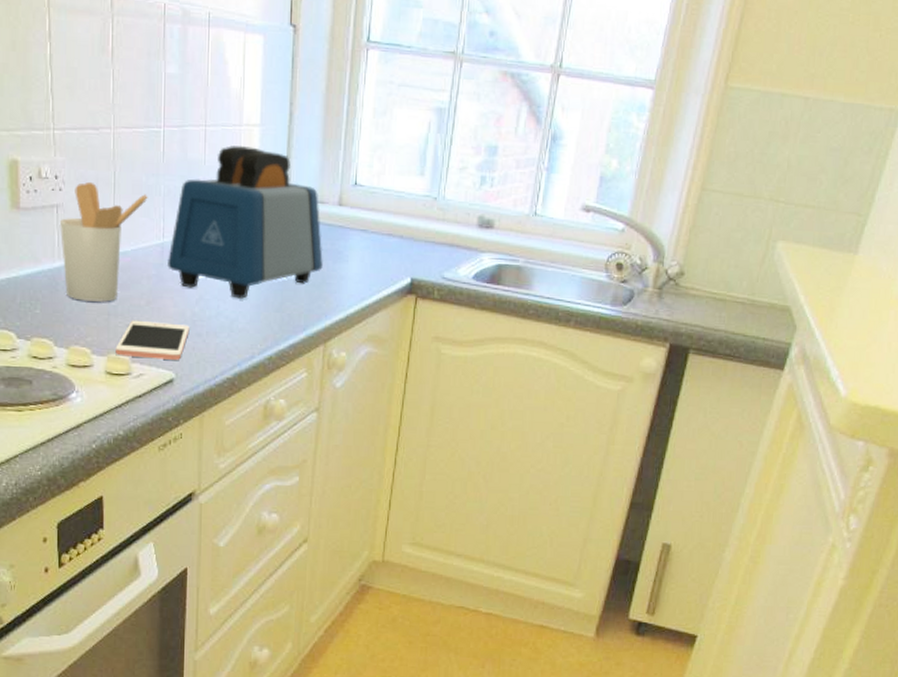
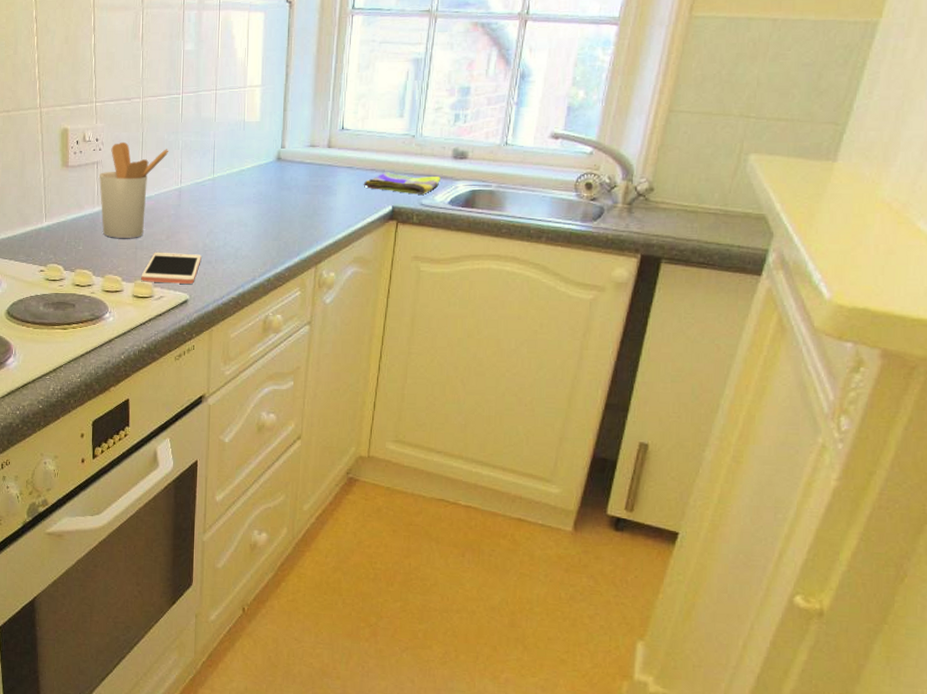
toaster: present [168,145,323,299] -> none [184,104,315,231]
dish towel: none [378,237,464,267] -> present [363,171,440,194]

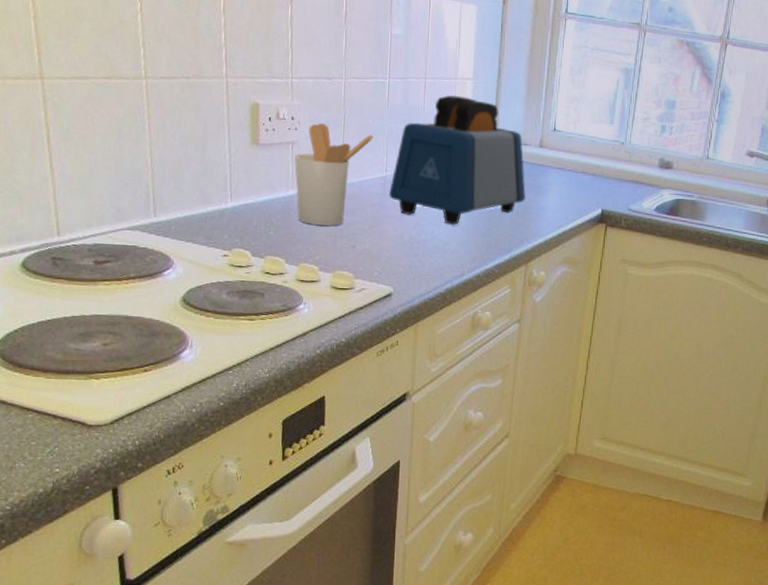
cell phone: present [141,252,202,284] -> none [340,241,407,277]
toaster: none [184,104,315,231] -> present [389,95,526,225]
dish towel: present [363,171,440,194] -> none [574,175,647,200]

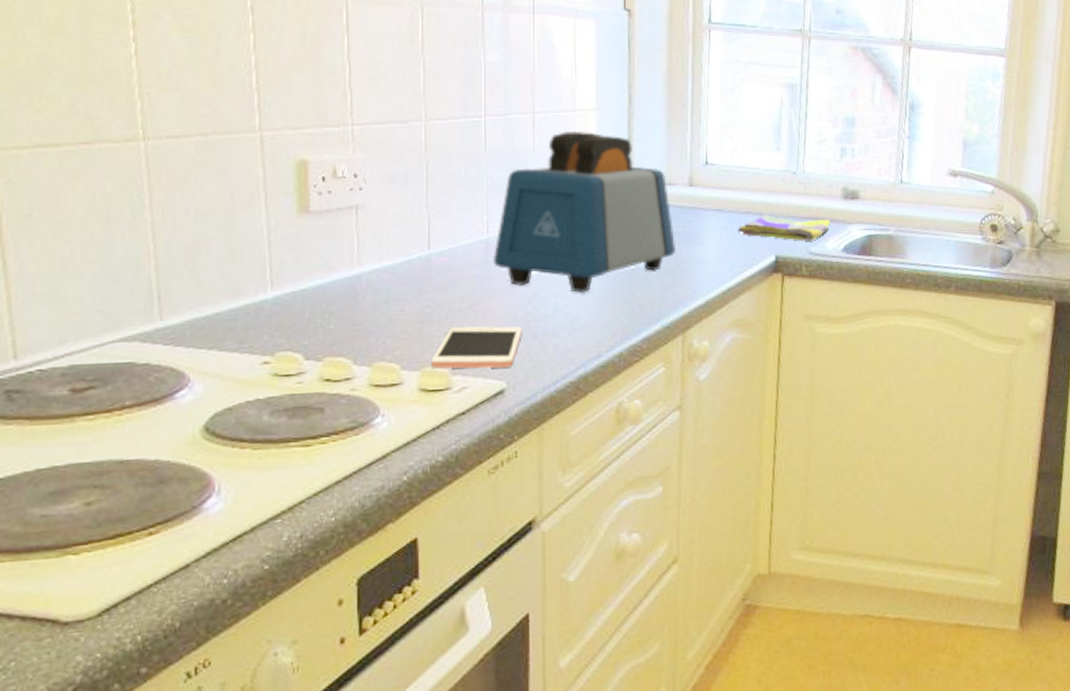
utensil holder: present [294,122,374,226] -> none [361,178,468,310]
cell phone: none [340,241,407,277] -> present [431,326,522,369]
dish towel: none [574,175,647,200] -> present [737,214,830,241]

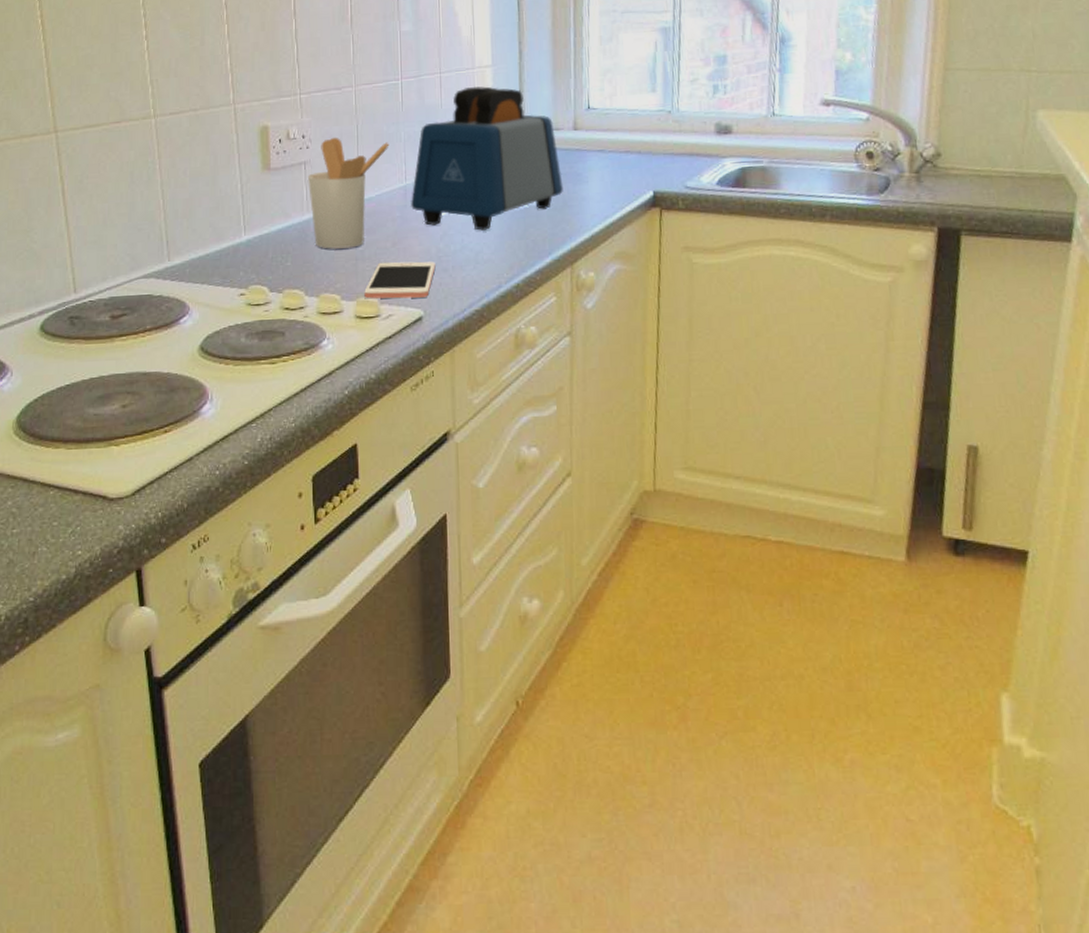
utensil holder: none [361,178,468,310] -> present [308,137,390,249]
dish towel: present [737,214,830,241] -> none [617,152,705,177]

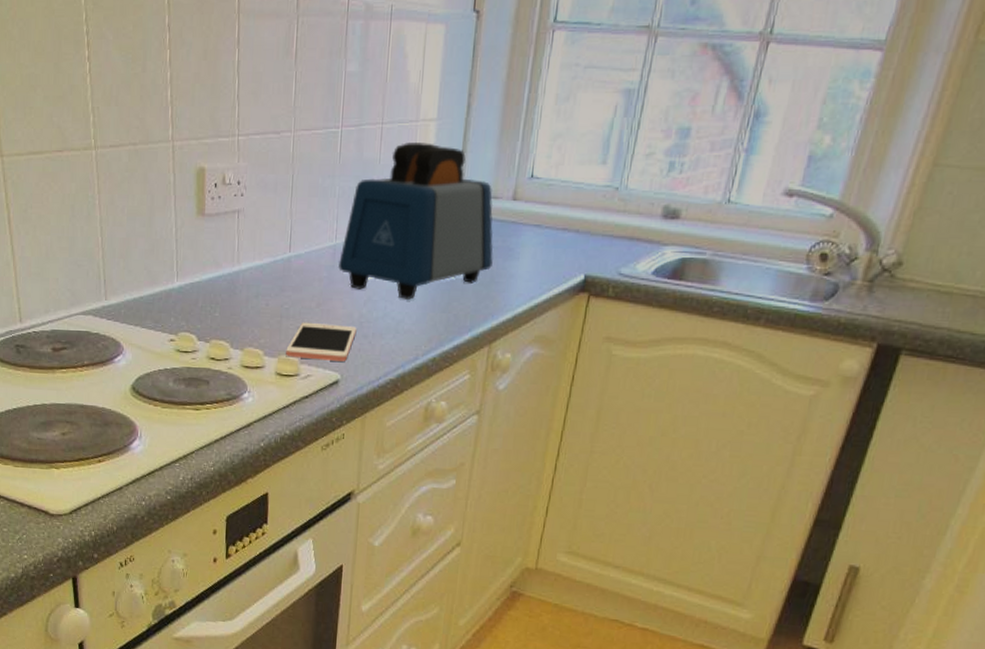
utensil holder: present [308,137,390,249] -> none [240,186,323,305]

